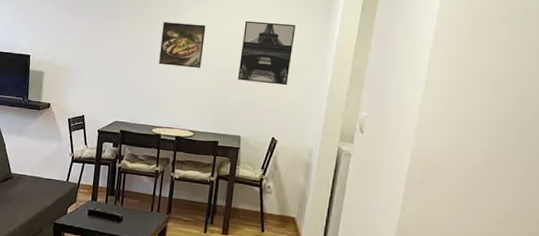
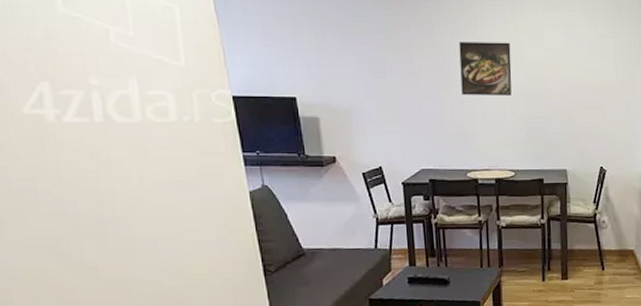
wall art: present [238,20,296,86] -> none [554,34,611,107]

